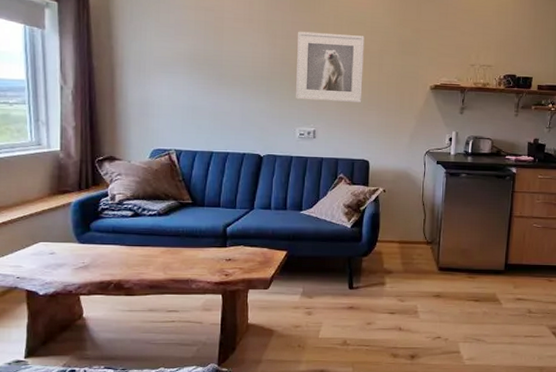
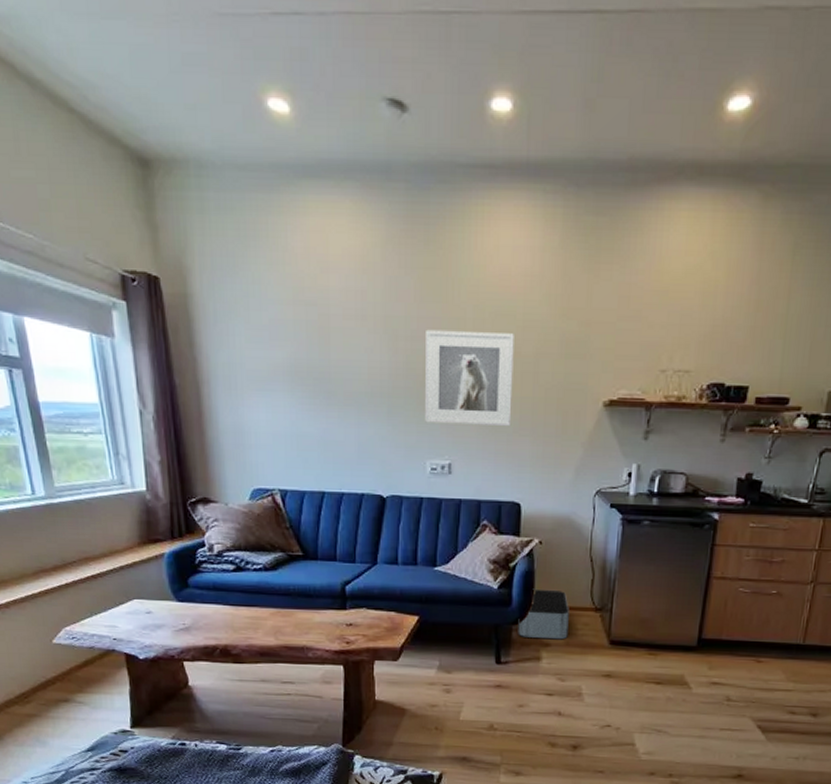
storage bin: none [367,227,407,268] -> present [518,588,569,640]

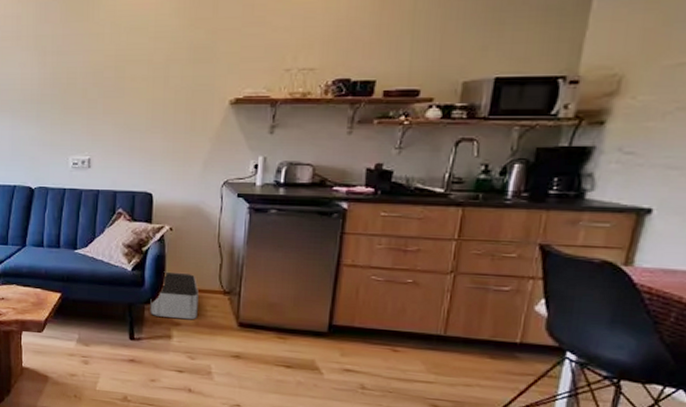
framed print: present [425,329,514,426] -> none [68,44,147,124]

